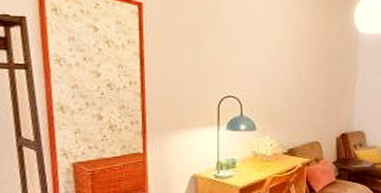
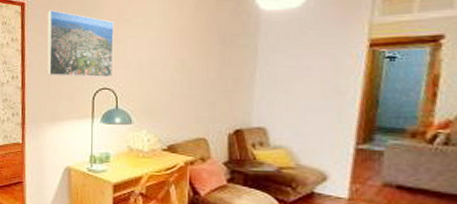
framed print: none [168,13,238,86] -> present [47,9,114,78]

